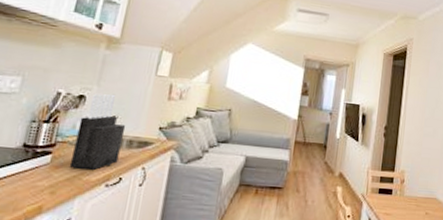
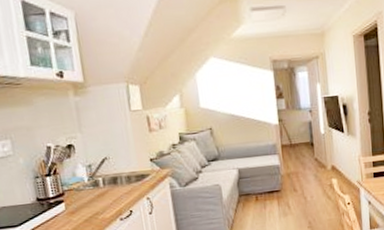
knife block: present [69,93,126,170] -> none [76,137,124,211]

